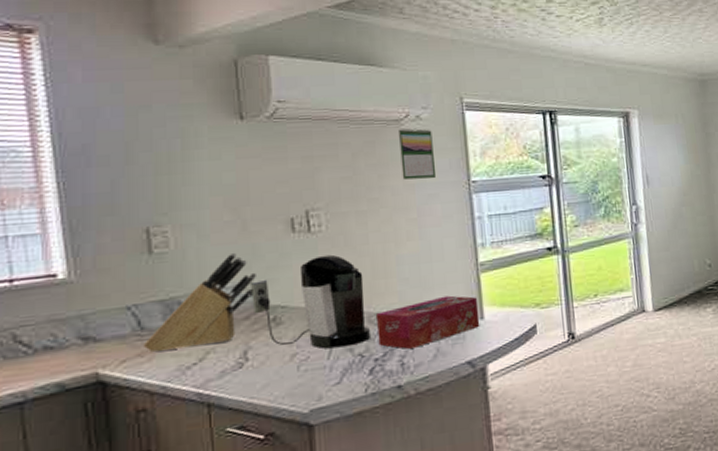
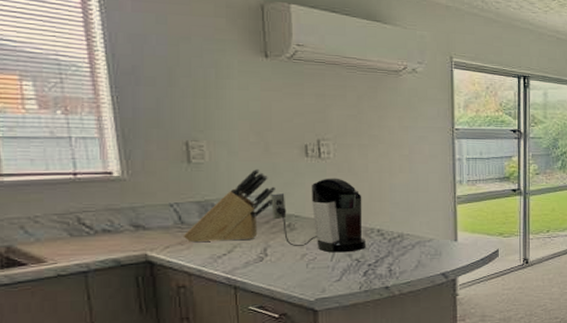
tissue box: present [377,295,480,349] -> none [372,220,454,259]
calendar: present [397,128,437,180] -> none [396,79,427,123]

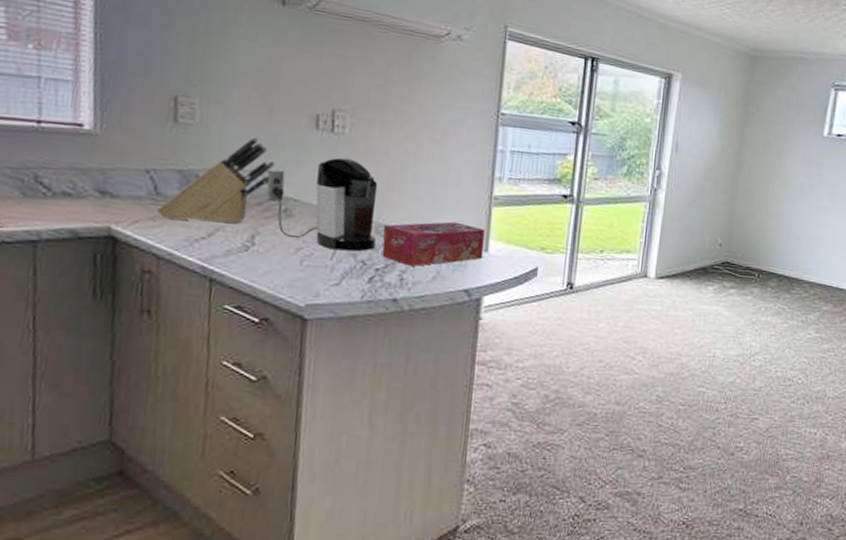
tissue box: none [372,220,454,259] -> present [382,221,486,266]

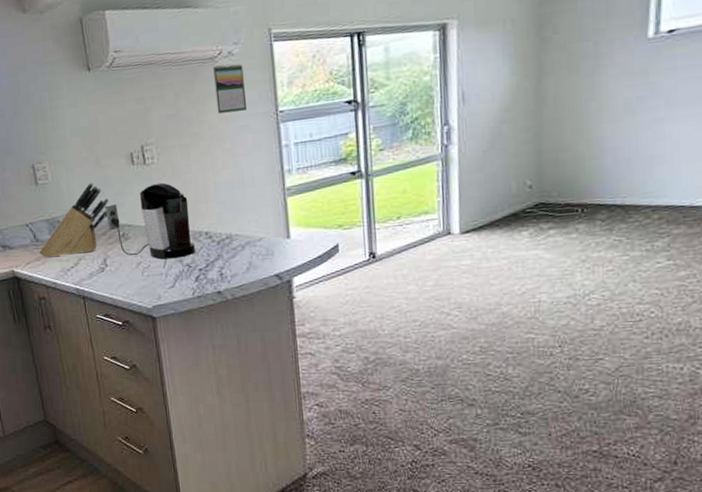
tissue box: present [382,221,486,266] -> none [200,217,287,262]
calendar: none [432,46,470,102] -> present [212,63,247,114]

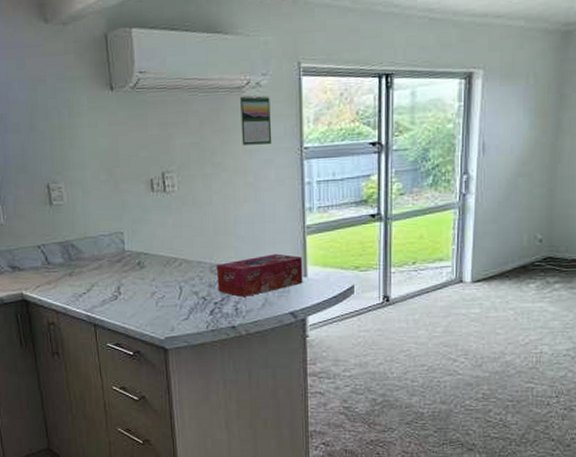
knife block: present [38,182,109,258] -> none [50,206,126,282]
coffee maker: present [105,182,195,260] -> none [122,212,211,291]
tissue box: none [200,217,287,262] -> present [217,253,303,297]

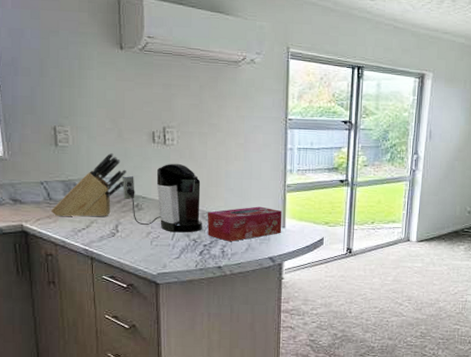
knife block: none [50,206,126,282] -> present [51,152,127,217]
coffee maker: none [122,212,211,291] -> present [123,163,202,233]
calendar: present [239,95,272,146] -> none [235,69,262,113]

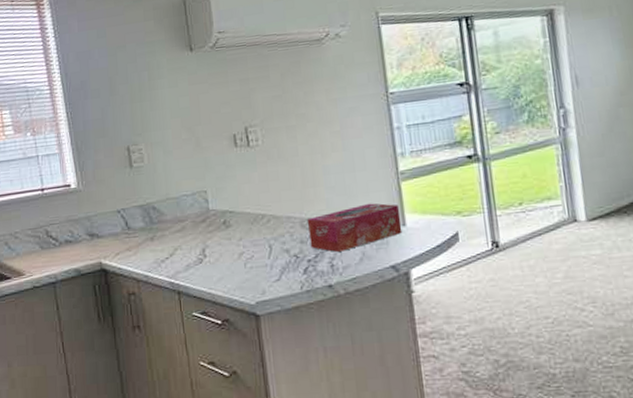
knife block: present [51,152,127,217] -> none [130,165,210,248]
coffee maker: present [123,163,202,233] -> none [205,166,303,250]

